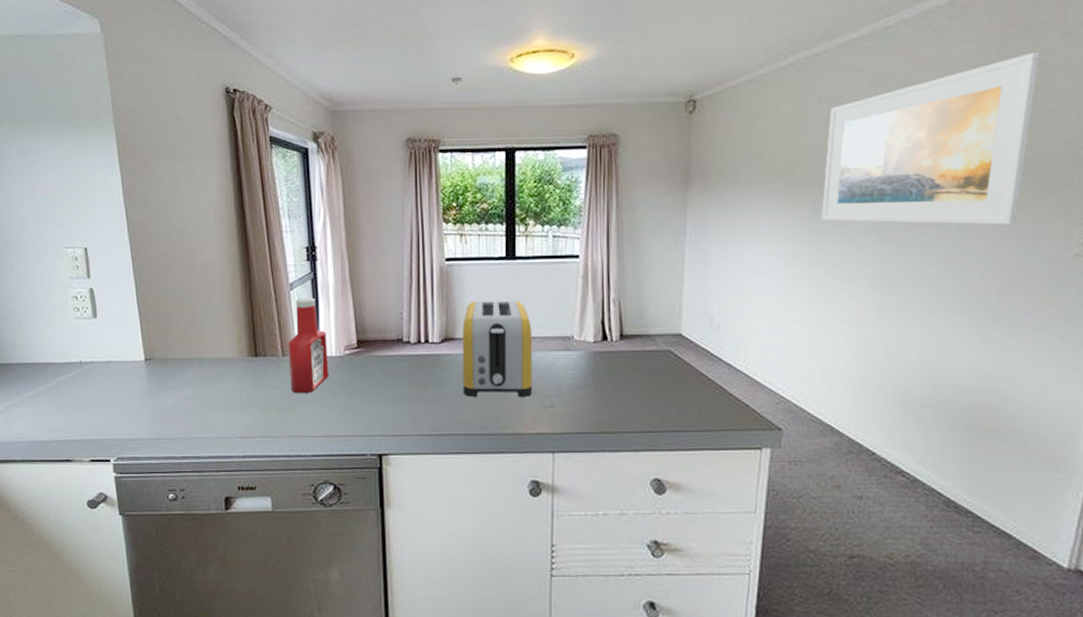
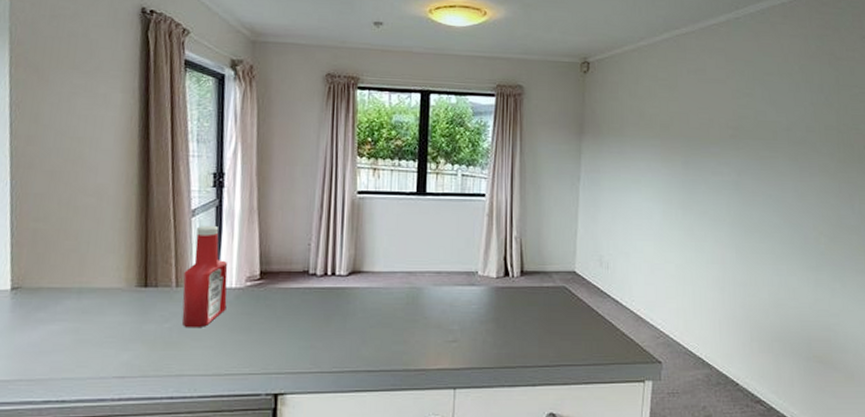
toaster: present [463,300,532,397] -> none [368,234,438,332]
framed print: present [821,52,1040,226] -> none [691,49,846,186]

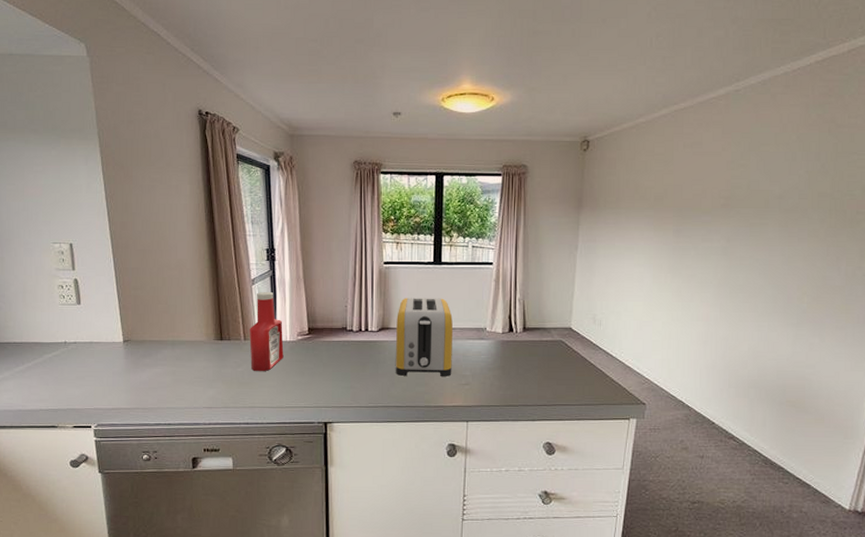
toaster: none [368,234,438,332] -> present [396,298,453,376]

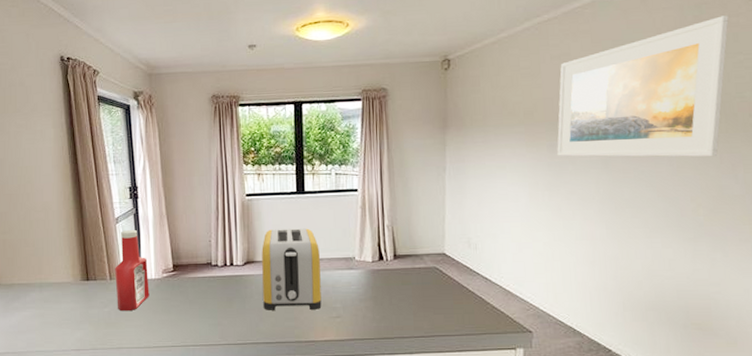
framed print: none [682,116,848,250] -> present [557,15,729,157]

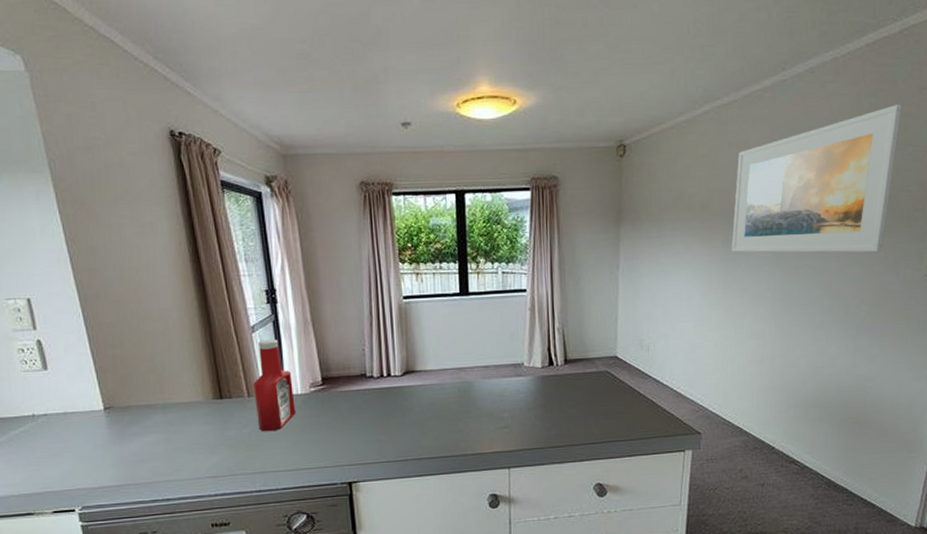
toaster: present [261,228,322,310] -> none [422,333,489,423]

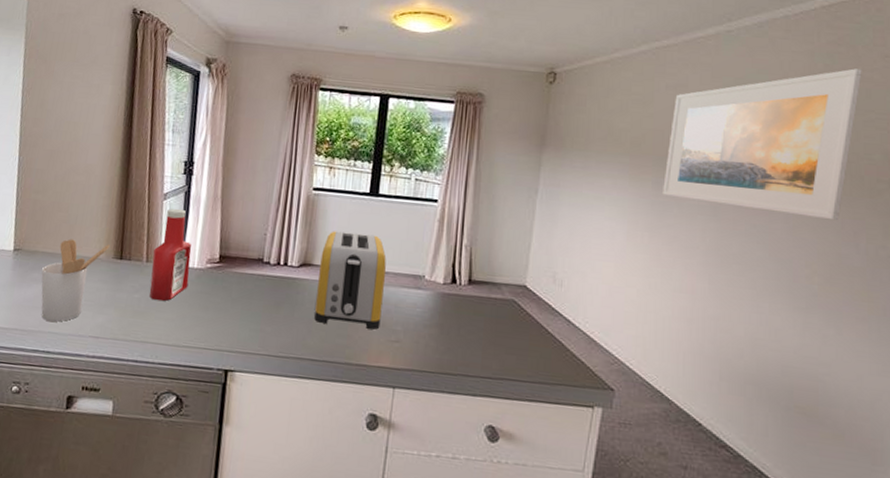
utensil holder: none [140,386,206,471] -> present [41,239,110,322]
toaster: none [422,333,489,423] -> present [314,231,387,330]

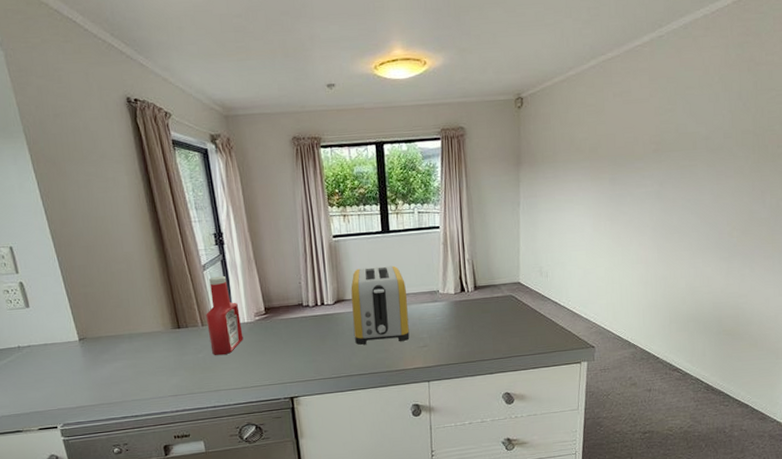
utensil holder: present [41,239,110,322] -> none [110,318,166,391]
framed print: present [663,68,862,221] -> none [617,54,765,189]

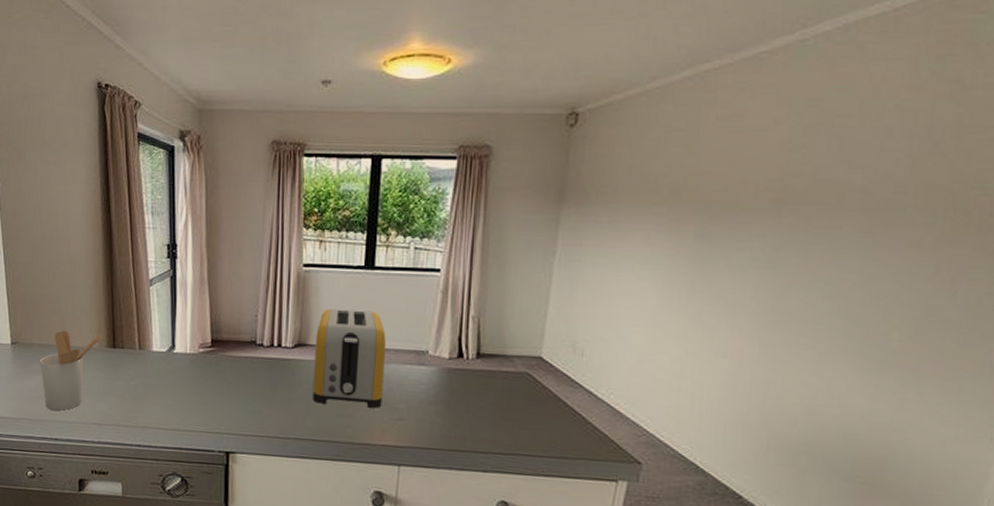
utensil holder: none [110,318,166,391] -> present [40,330,102,411]
ketchup bottle: present [206,275,244,355] -> none [145,294,183,387]

